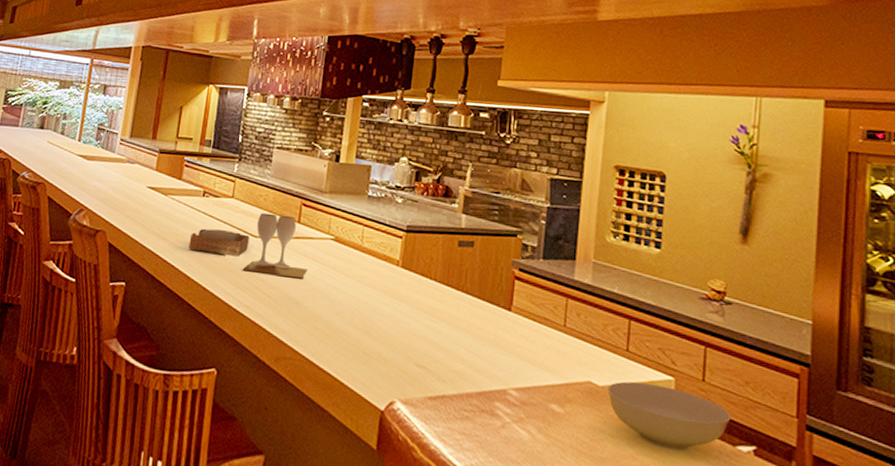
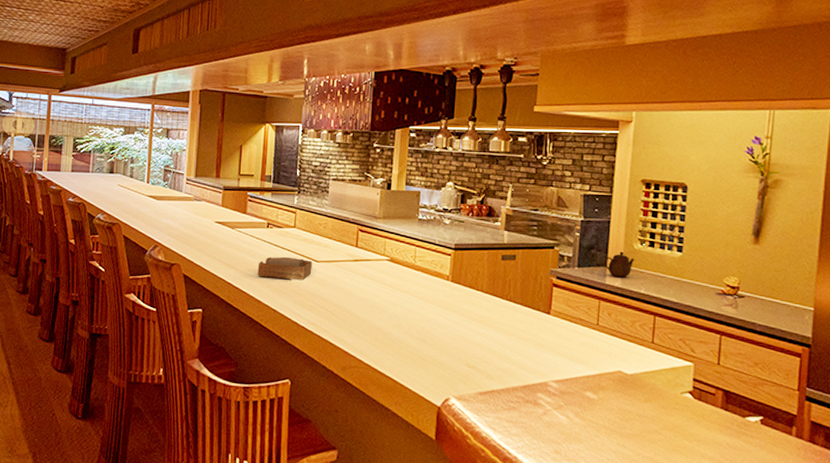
wineglass: present [242,212,308,279] -> none [307,239,367,297]
teapot: none [571,244,608,275] -> present [603,251,635,278]
bowl: present [608,381,731,450] -> none [635,369,742,423]

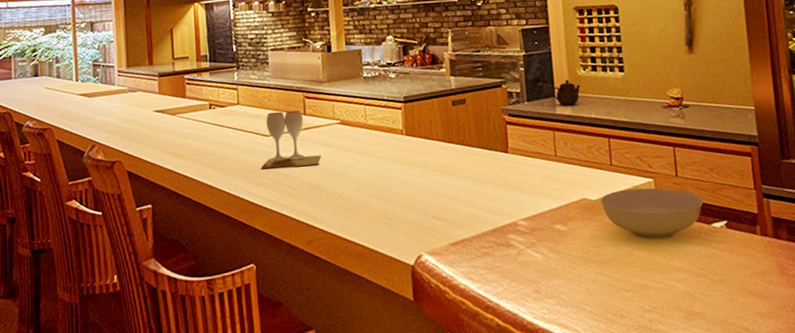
napkin holder: present [257,256,312,281] -> none [205,135,262,161]
wineglass: none [307,239,367,297] -> present [260,110,322,170]
bowl: none [635,369,742,423] -> present [600,187,704,239]

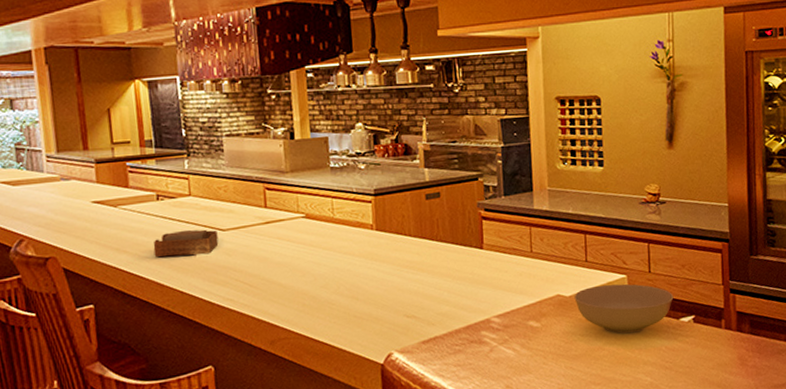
napkin holder: none [205,135,262,161] -> present [153,229,219,258]
wineglass: present [260,110,322,170] -> none [217,202,285,267]
teapot: present [551,79,581,106] -> none [528,173,560,201]

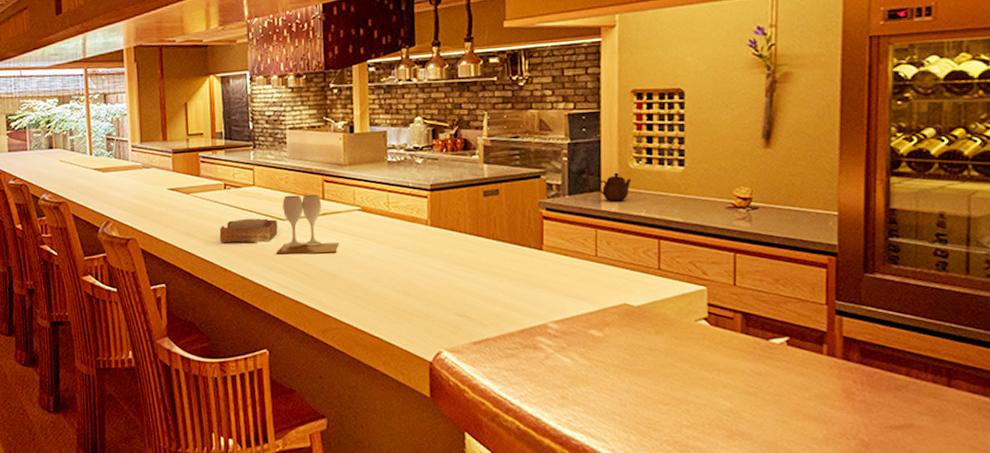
wineglass: none [217,202,285,267] -> present [275,194,340,255]
teapot: none [528,173,560,201] -> present [596,172,632,202]
bowl: present [574,284,674,334] -> none [643,296,763,352]

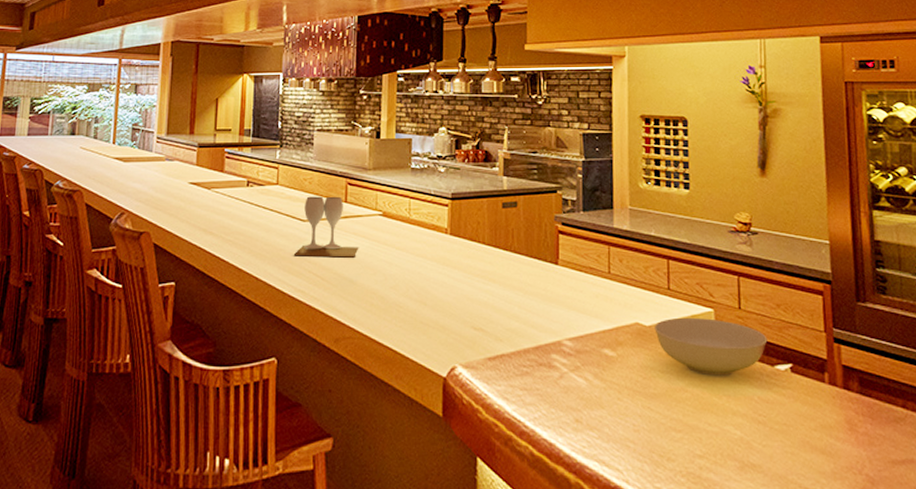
napkin holder: present [219,218,278,243] -> none [237,217,298,243]
teapot: present [596,172,632,202] -> none [609,192,642,220]
bowl: none [643,296,763,352] -> present [654,317,768,376]

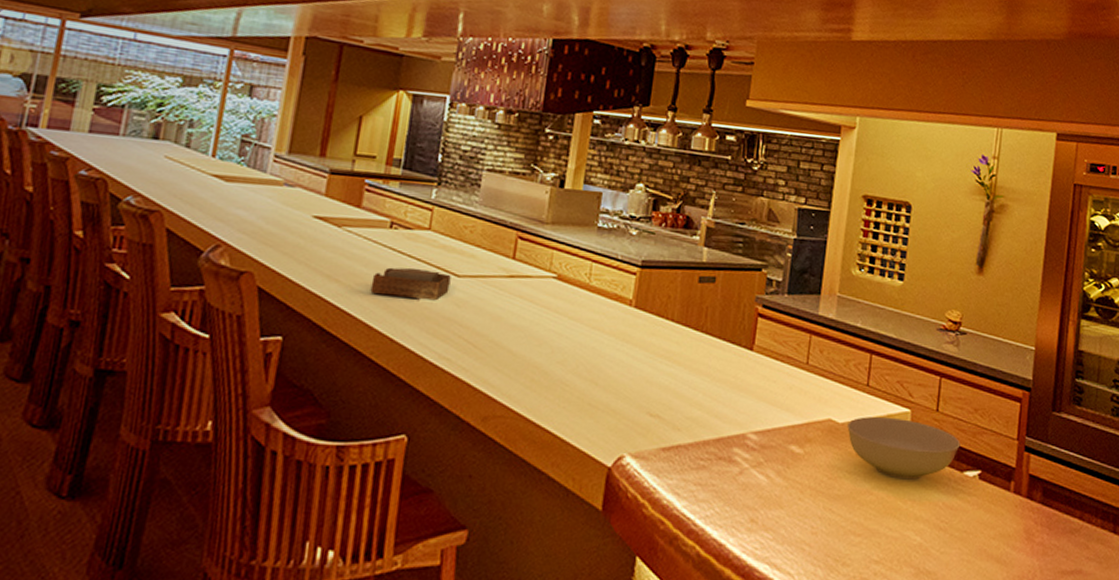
napkin holder: none [237,217,298,243] -> present [370,267,451,301]
wineglass: present [293,196,359,258] -> none [441,247,524,325]

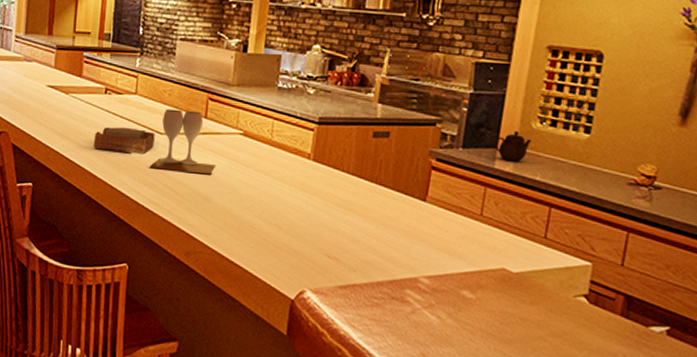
wineglass: none [441,247,524,325] -> present [149,108,216,175]
teapot: none [816,277,852,309] -> present [493,130,532,162]
bowl: present [847,416,961,480] -> none [521,267,648,331]

